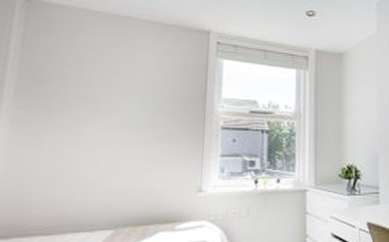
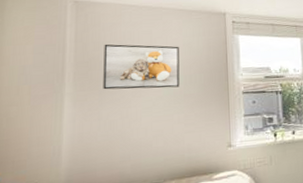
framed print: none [50,54,149,115] -> present [103,44,180,90]

